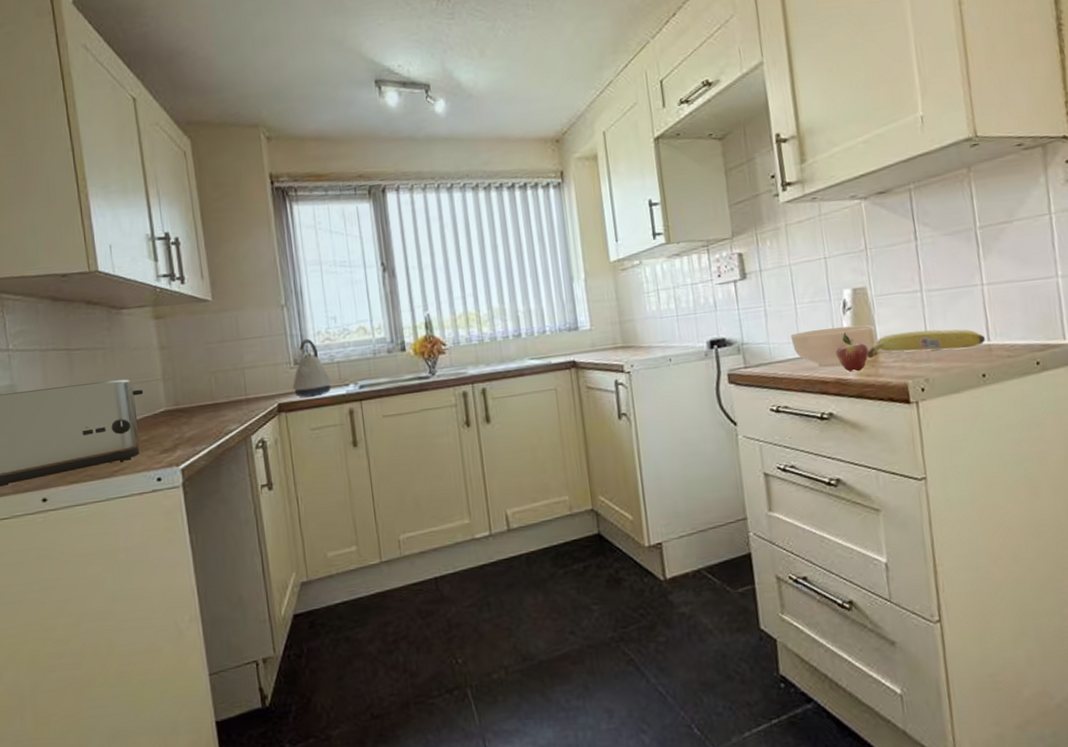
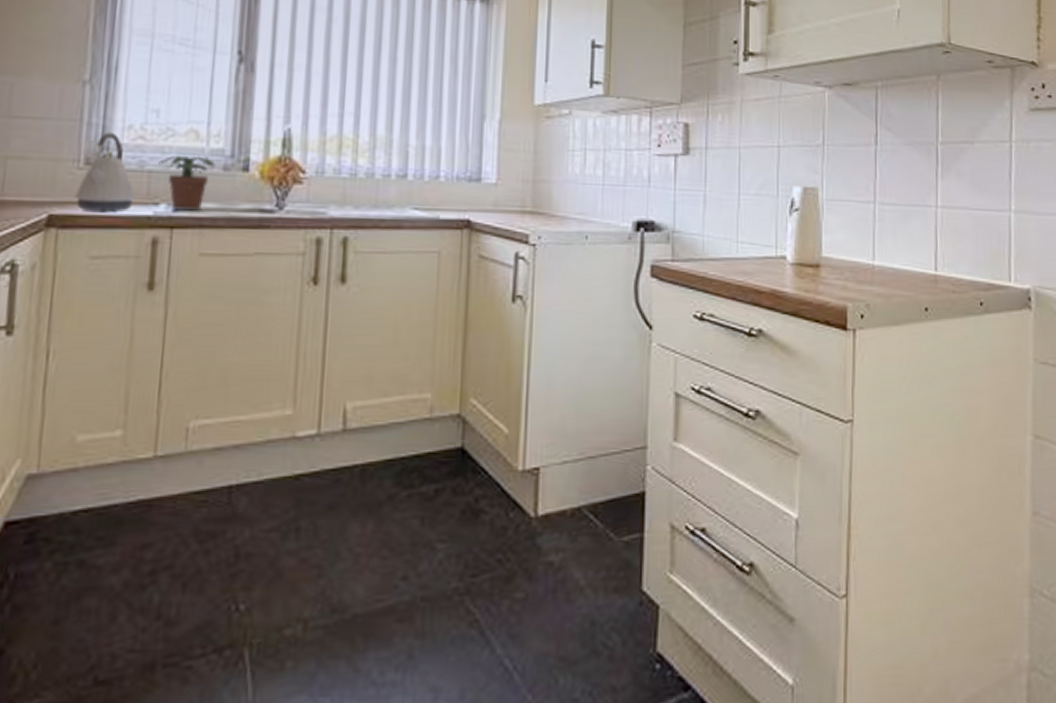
potted plant: none [343,345,382,388] -> present [158,156,216,211]
bowl: present [790,325,875,368] -> none [728,228,821,275]
fruit: present [835,332,869,372] -> none [775,236,811,285]
fruit: present [866,329,985,359] -> none [808,246,932,276]

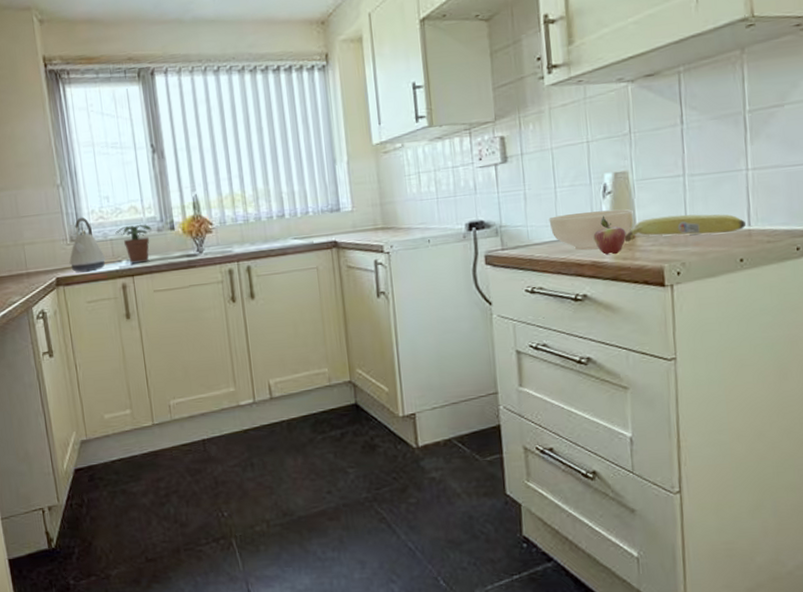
bowl: none [728,228,821,275] -> present [548,209,634,251]
fruit: none [775,236,811,285] -> present [593,216,627,255]
fruit: none [808,246,932,276] -> present [624,214,745,243]

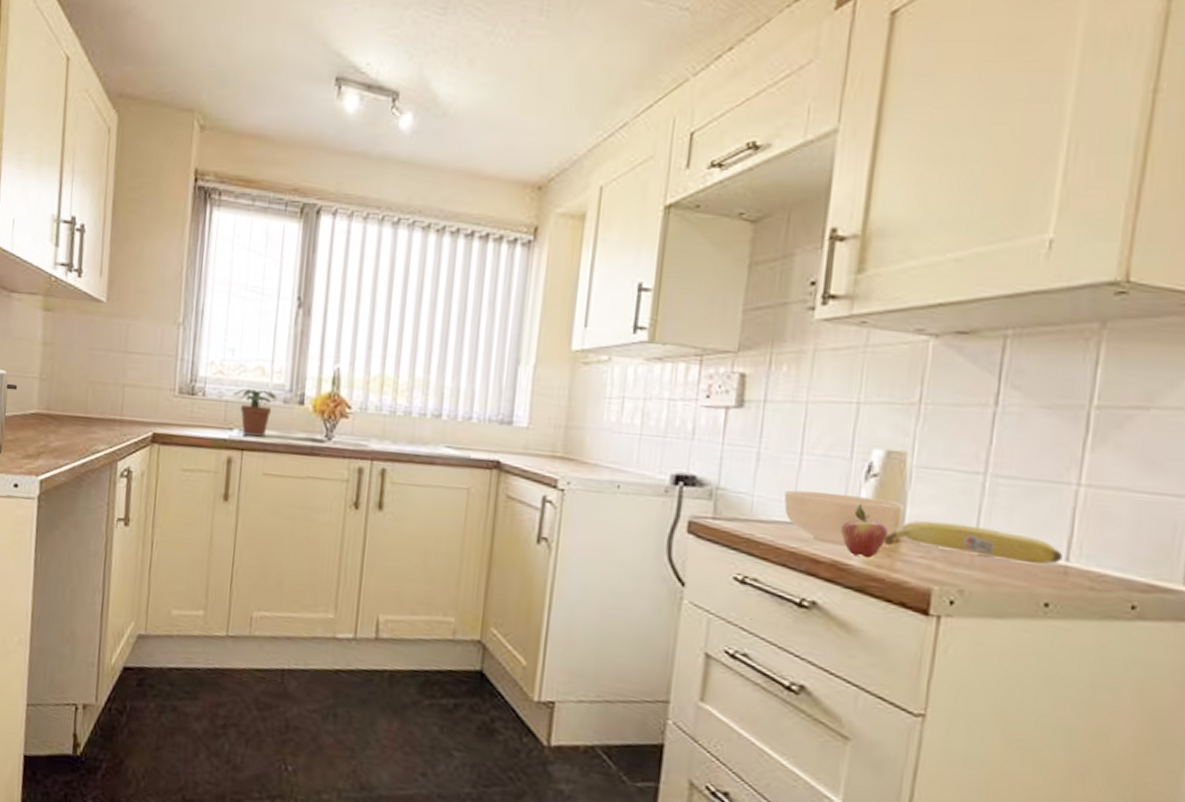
kettle: present [69,217,106,273] -> none [171,366,216,434]

